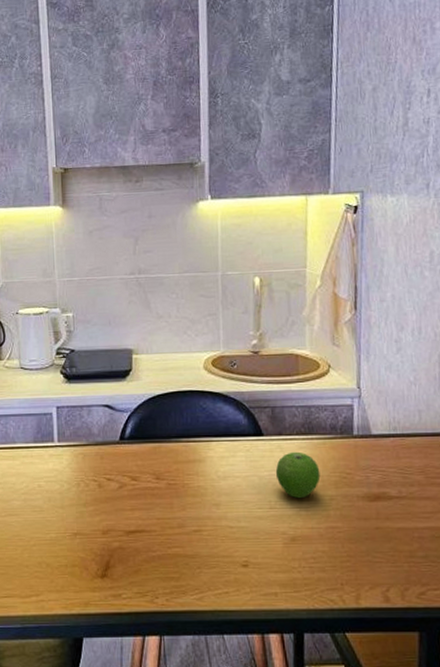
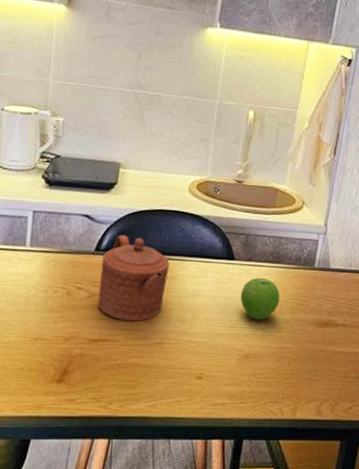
teapot: none [127,421,196,509] -> present [98,235,170,321]

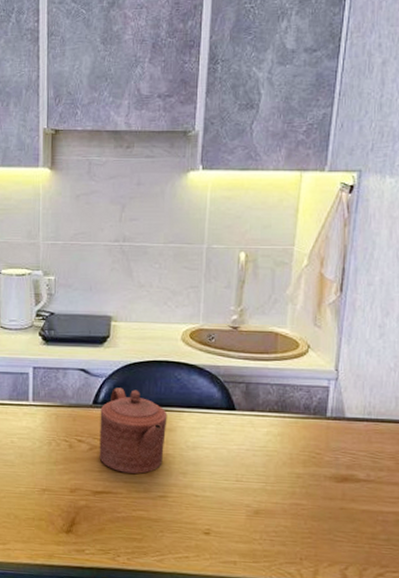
fruit: present [240,277,281,321] -> none [244,428,290,475]

